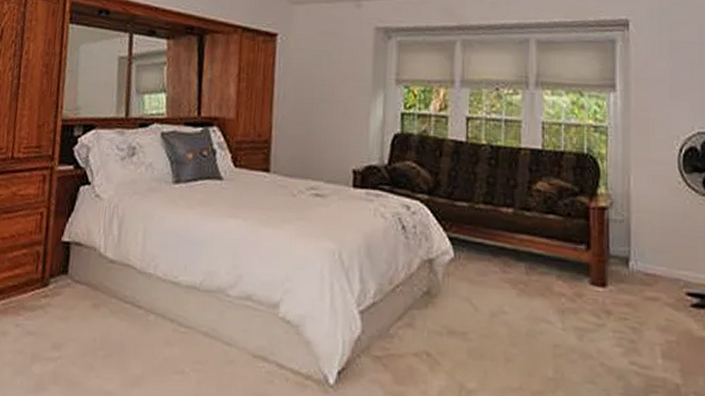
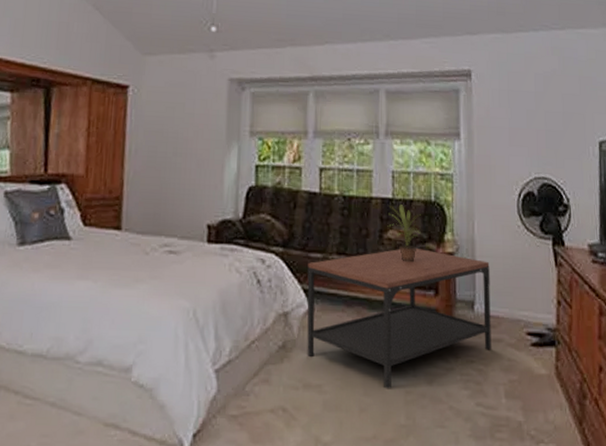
coffee table: none [452,201,647,341] -> present [307,249,491,389]
potted plant: none [536,156,572,215] -> present [387,204,421,263]

